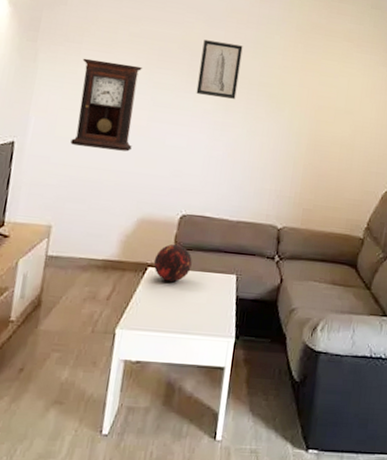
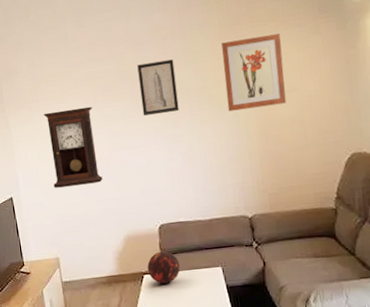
wall art: none [284,45,351,123] -> present [221,33,286,112]

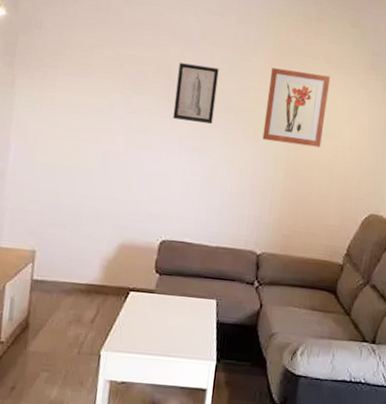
pendulum clock: present [43,106,103,188] -> none [50,83,118,178]
decorative orb: present [147,251,180,284] -> none [135,269,173,306]

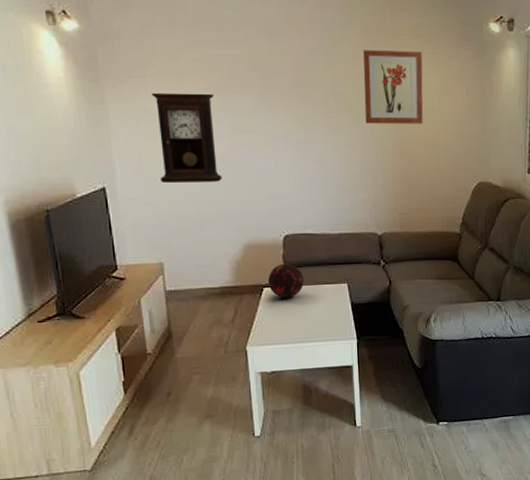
pendulum clock: none [50,83,118,178] -> present [151,92,222,183]
decorative orb: none [135,269,173,306] -> present [267,263,304,298]
wall art: present [172,63,219,124] -> none [270,56,314,114]

